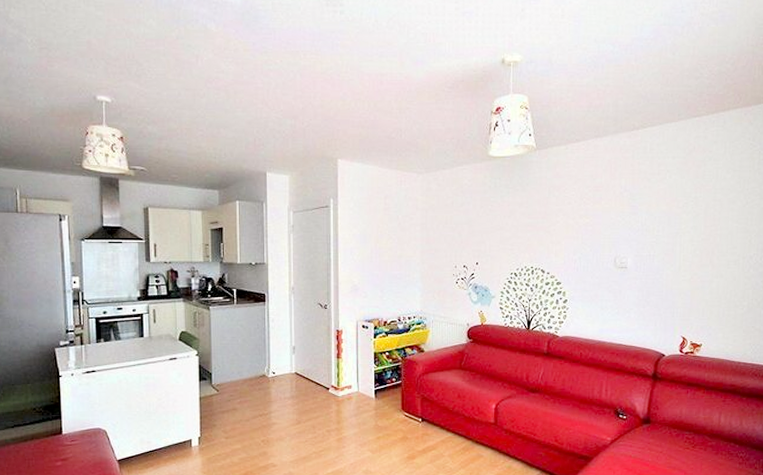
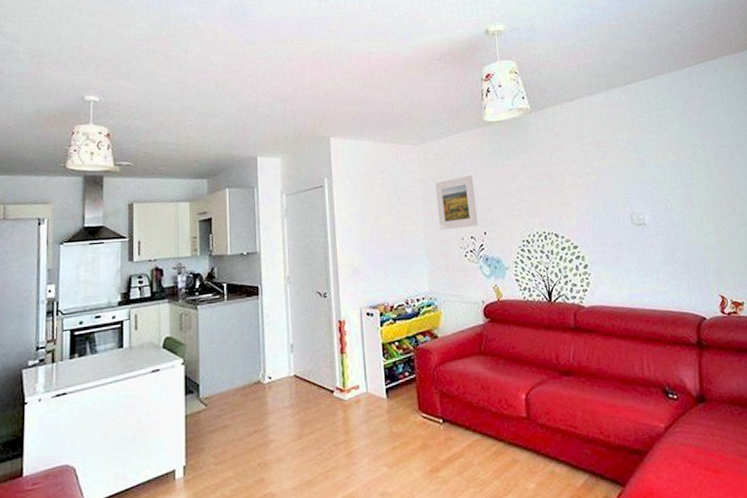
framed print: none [435,207,472,258] -> present [435,175,479,230]

